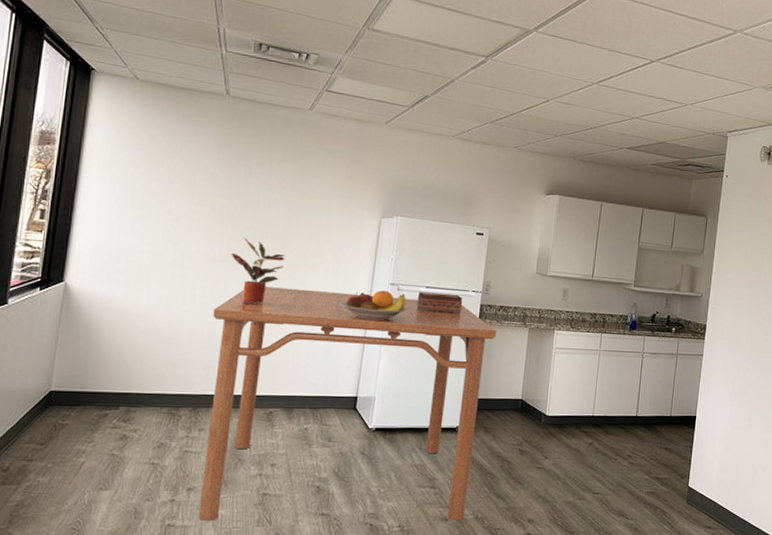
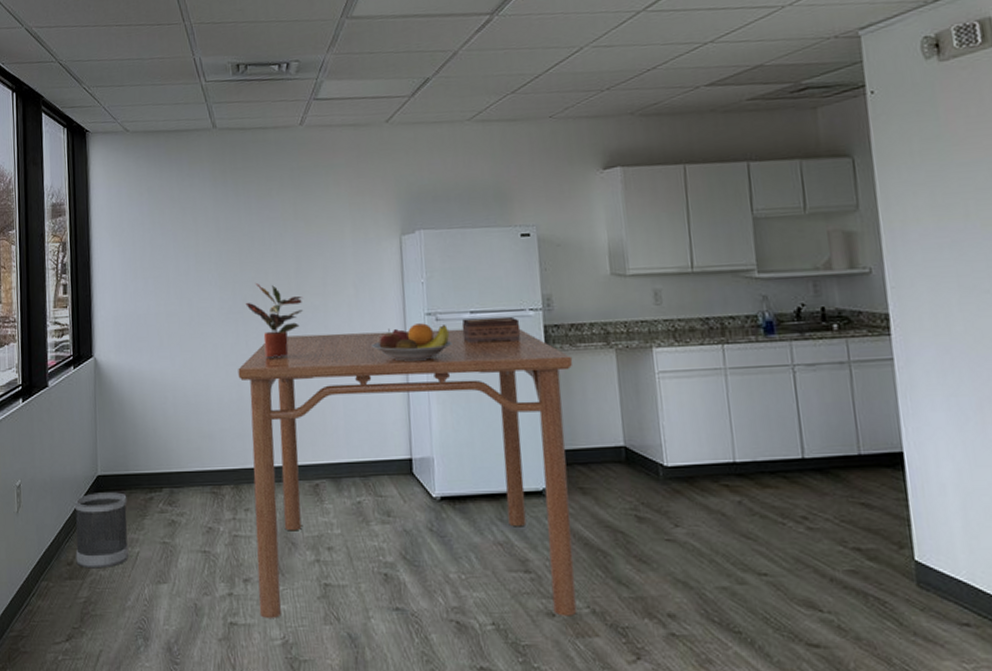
wastebasket: none [12,406,80,476] -> present [75,492,129,569]

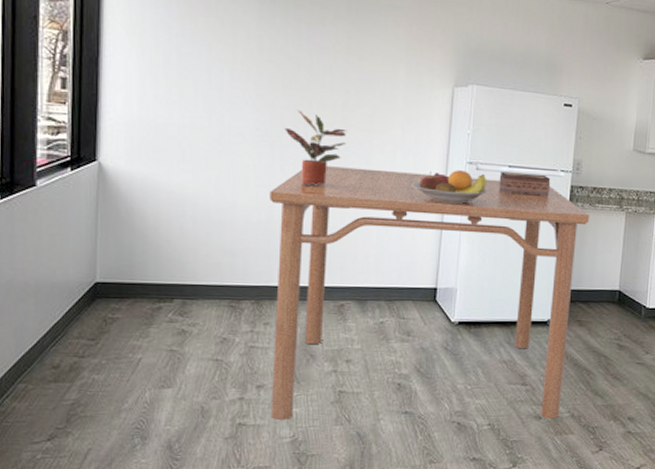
wastebasket: present [75,492,129,569] -> none [63,299,131,373]

